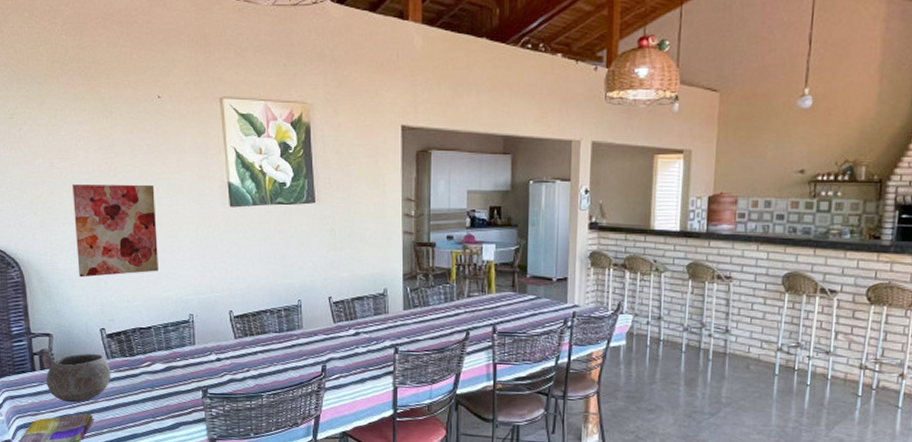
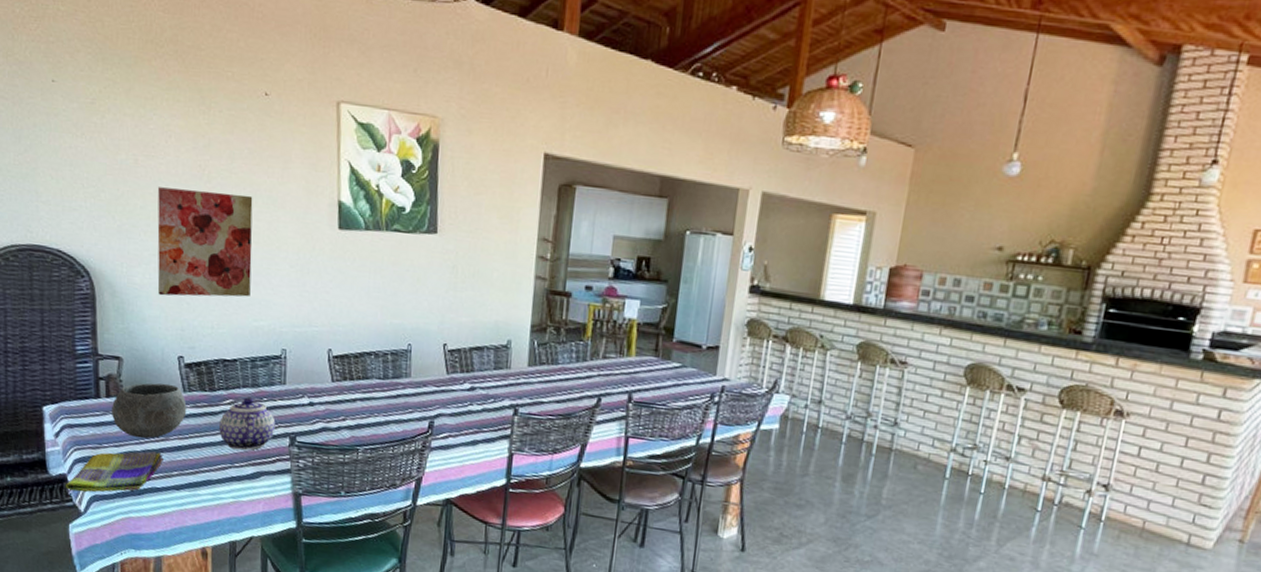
teapot: none [140,359,189,406] -> present [219,397,276,451]

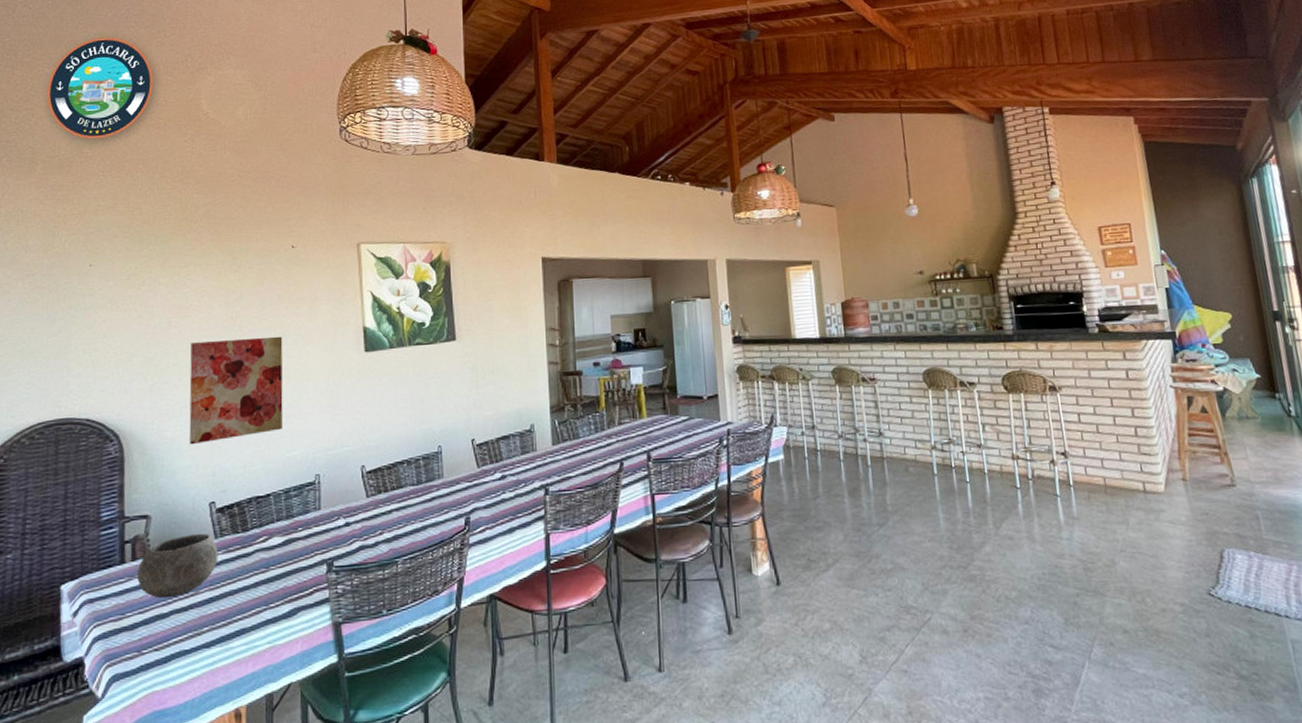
dish towel: present [65,451,163,492] -> none [81,610,193,675]
teapot: present [219,397,276,451] -> none [253,530,312,589]

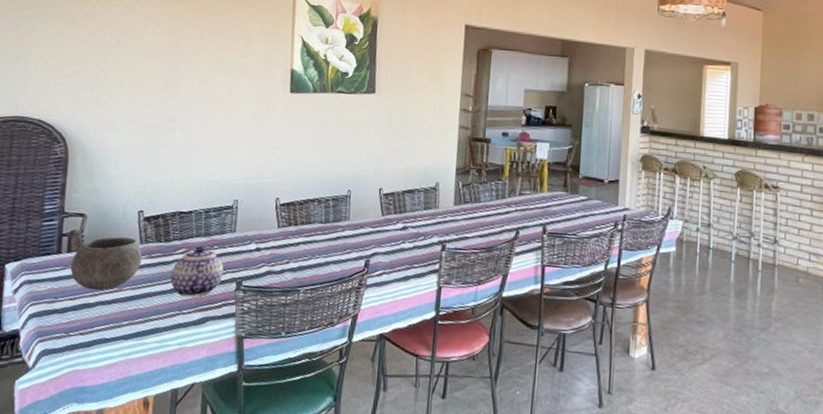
wall art: present [189,336,283,445] -> none [126,63,217,157]
teapot: none [253,530,312,589] -> present [170,246,224,297]

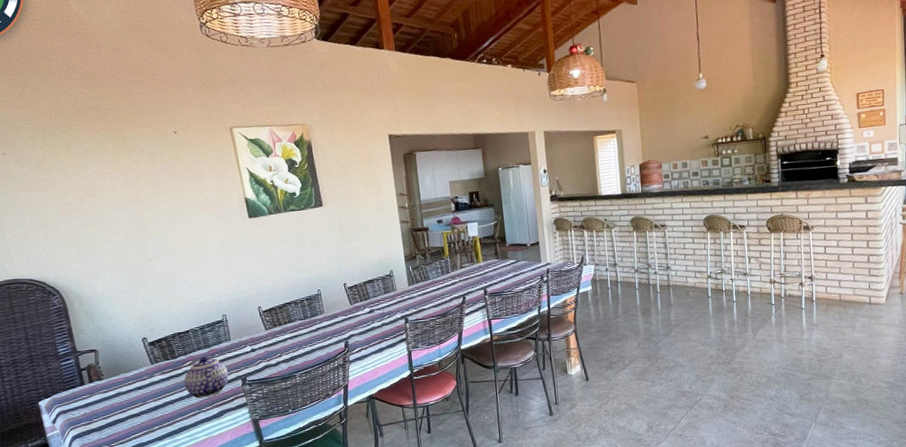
bowl: present [70,236,142,291] -> none [95,361,157,408]

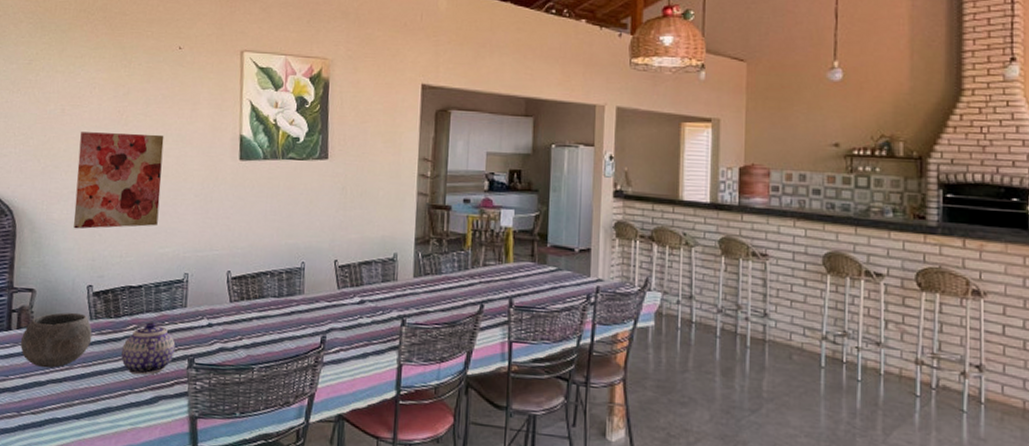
bowl: none [95,361,157,408] -> present [20,312,92,368]
wall art: none [103,207,191,296] -> present [74,132,164,229]

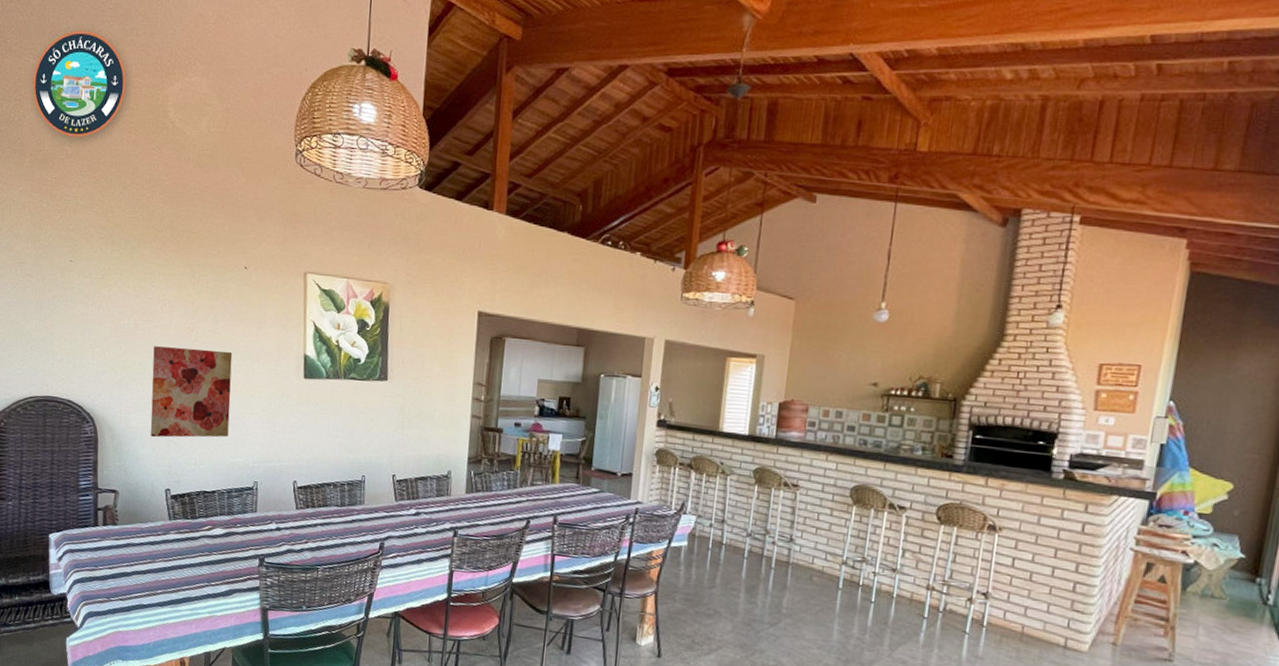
bowl: present [20,312,92,368] -> none [106,512,172,561]
teapot: present [121,322,176,375] -> none [198,524,247,571]

